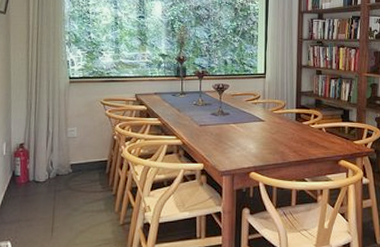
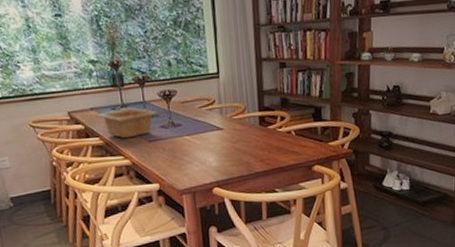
serving bowl: none [157,96,212,121] -> present [95,107,160,139]

